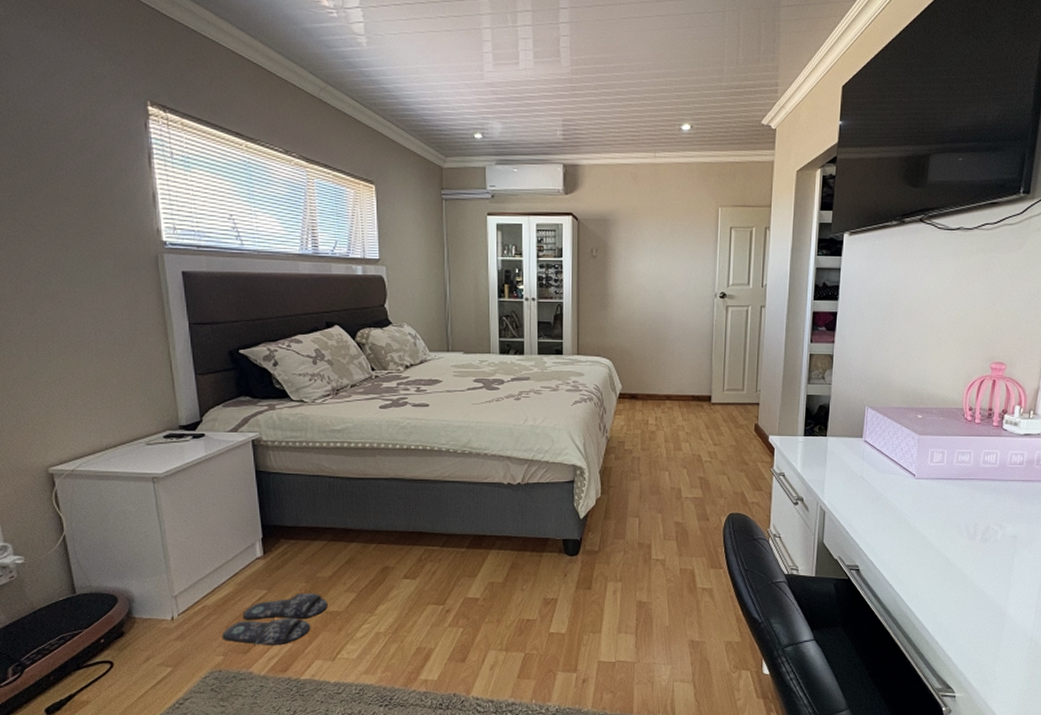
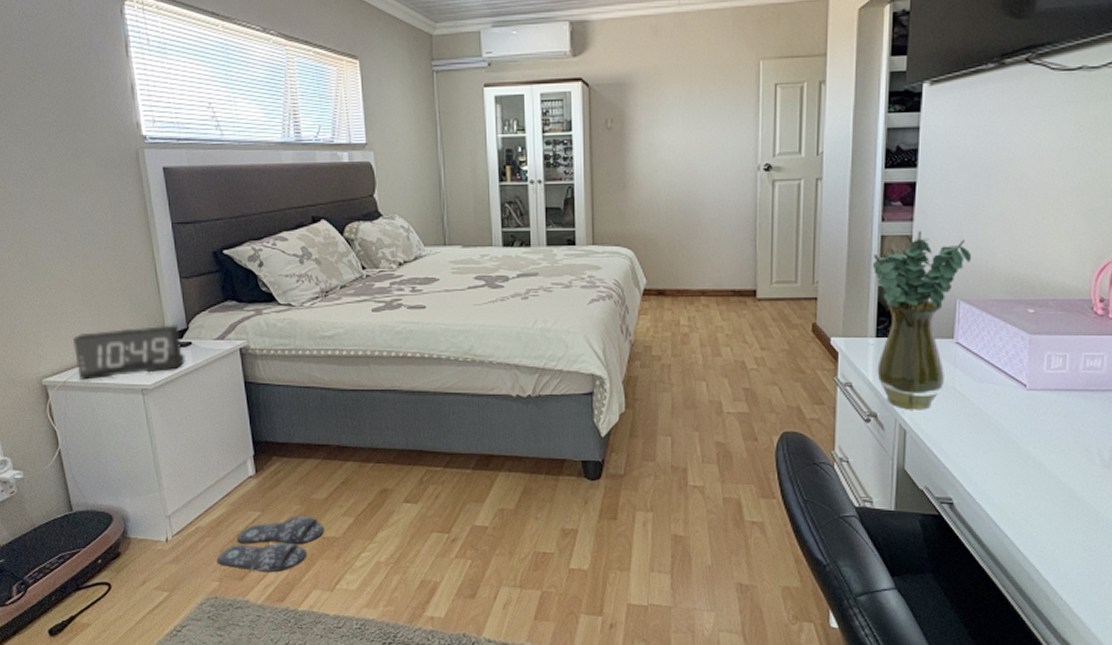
alarm clock: none [82,417,198,469] -> present [72,325,186,380]
vase: none [802,350,878,495] -> present [872,230,972,410]

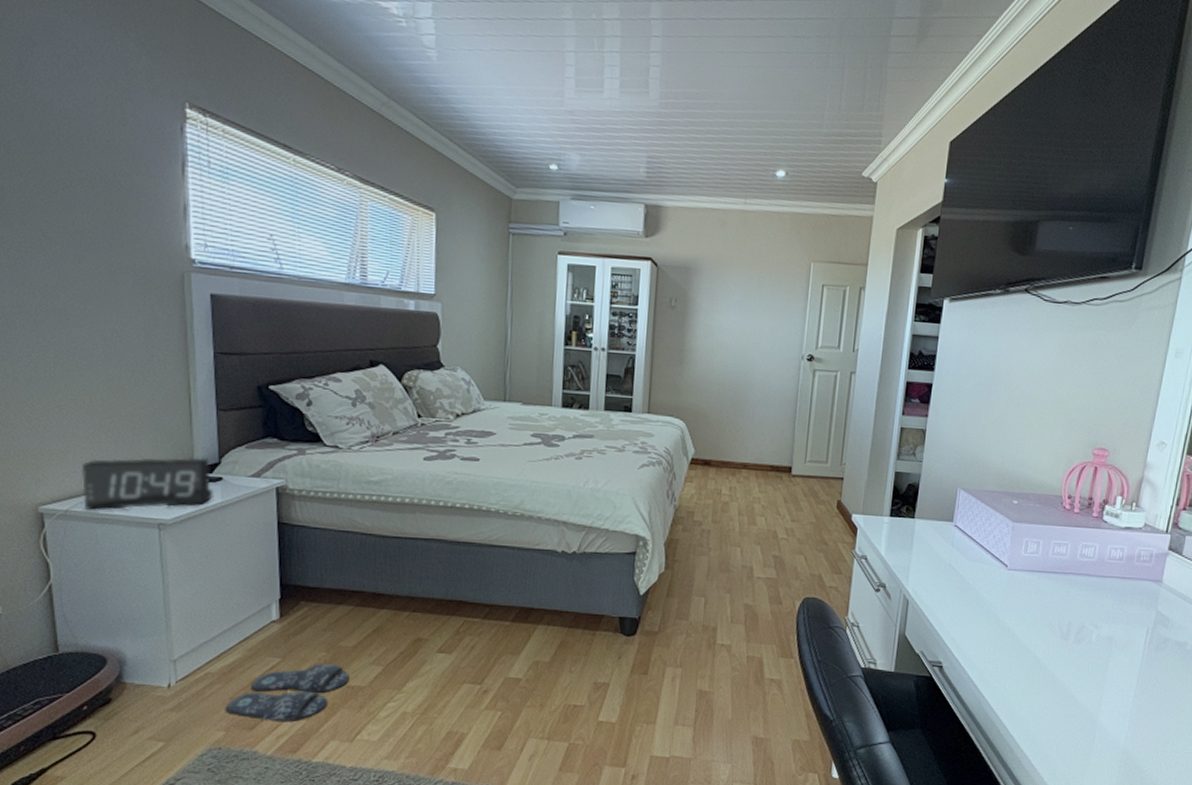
vase: present [872,230,972,410] -> none [888,425,973,583]

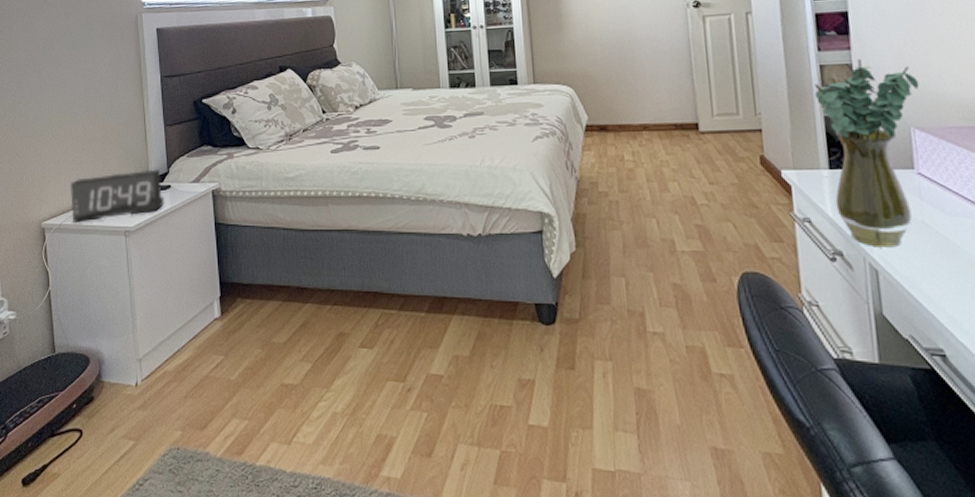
slippers: present [225,663,350,723] -> none [181,360,283,422]
vase: none [888,425,973,583] -> present [814,58,920,248]

